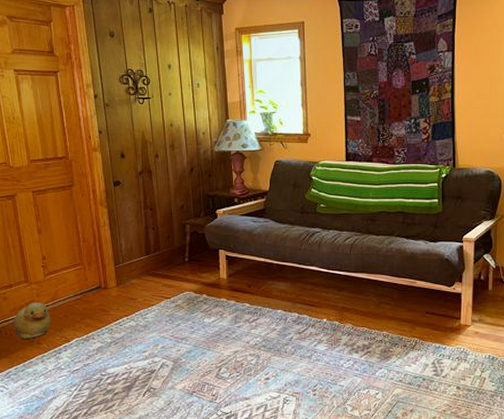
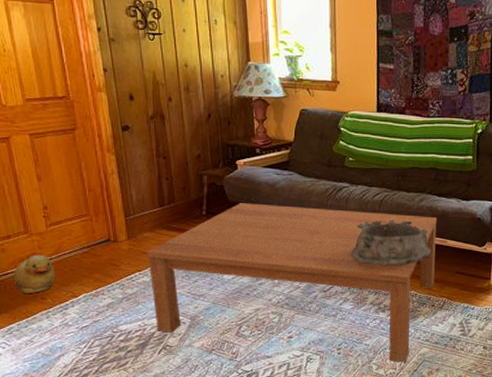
coffee table: none [133,250,407,404] -> present [146,203,438,363]
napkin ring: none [324,262,401,307] -> present [350,220,431,266]

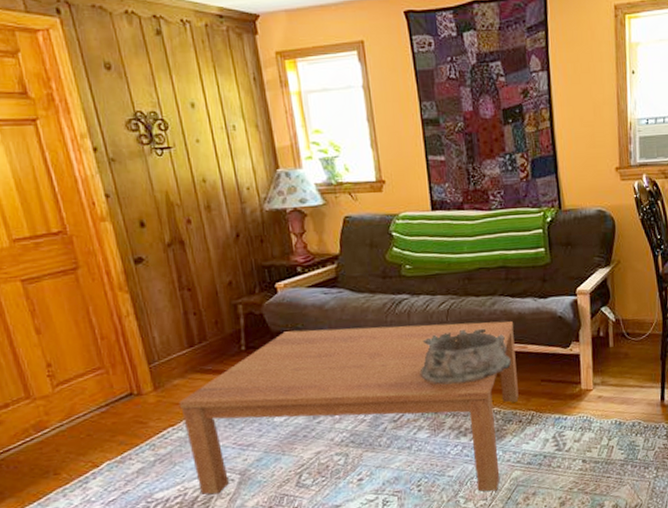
rubber duck: present [13,254,56,293] -> none [16,421,70,471]

